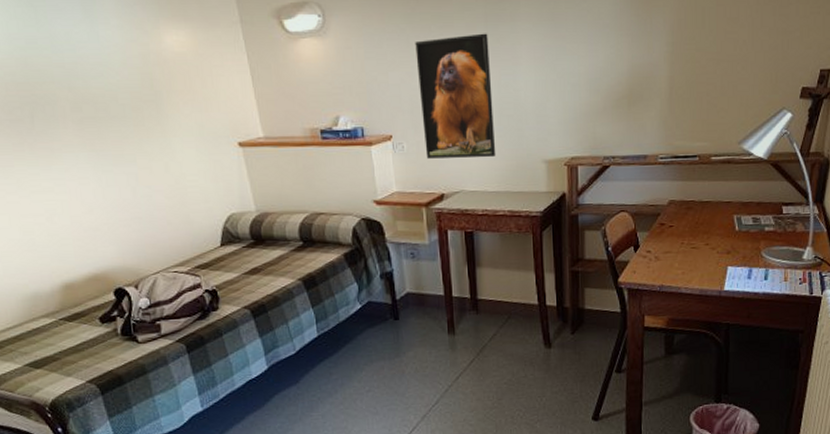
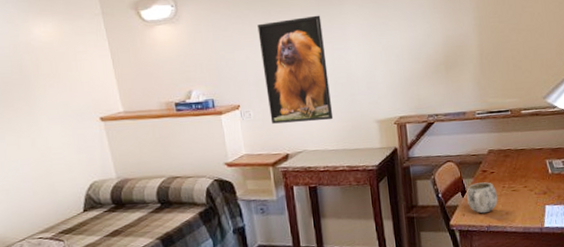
mug: none [640,237,674,272] -> present [467,182,498,214]

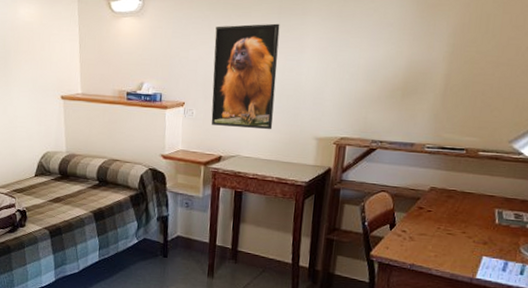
mug: present [467,182,498,214] -> none [394,218,430,251]

